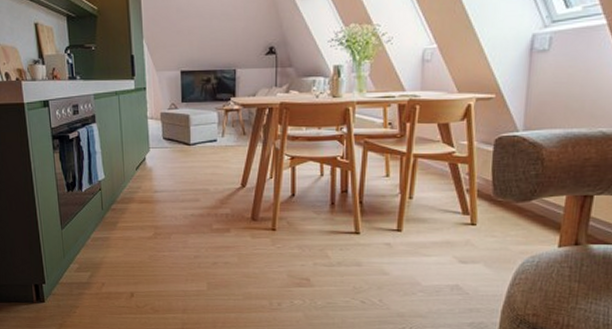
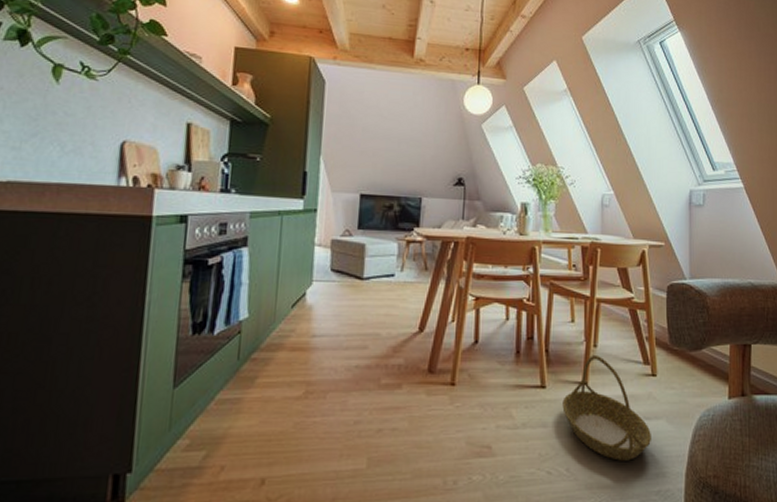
basket: none [376,206,467,297] -> present [562,356,651,461]

